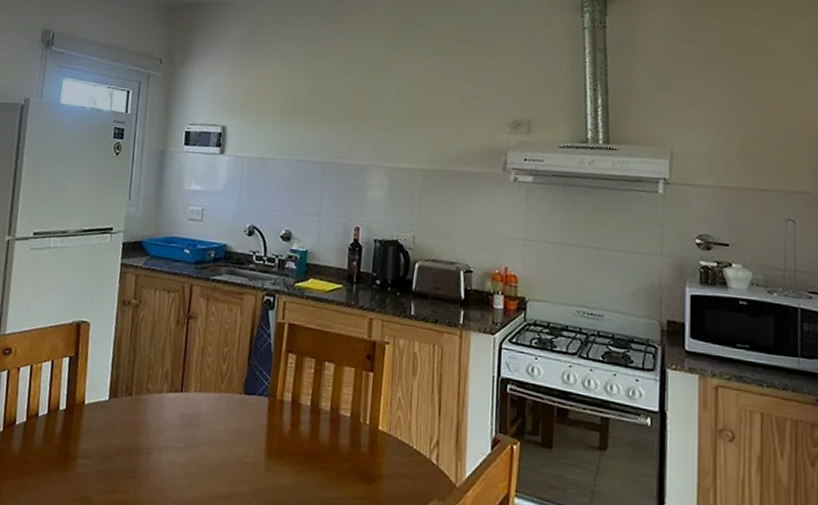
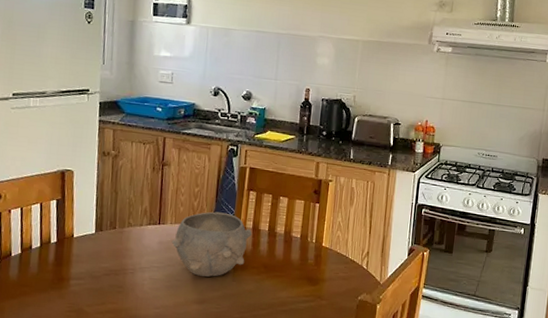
bowl: none [194,378,291,464] -> present [171,211,252,277]

